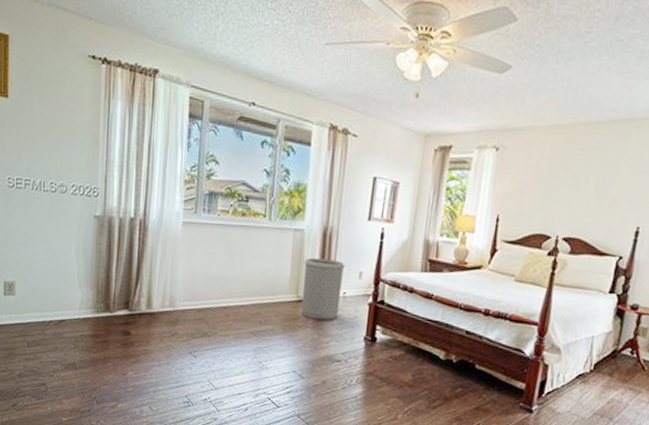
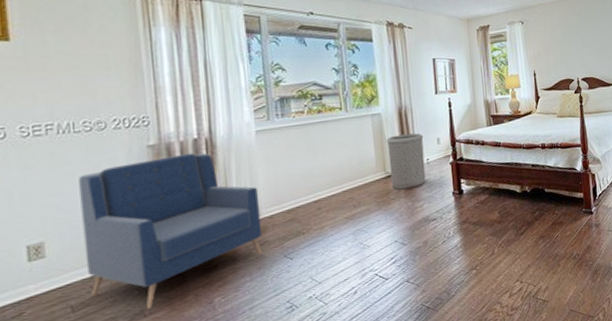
armchair: none [40,228,176,363] -> present [79,152,263,310]

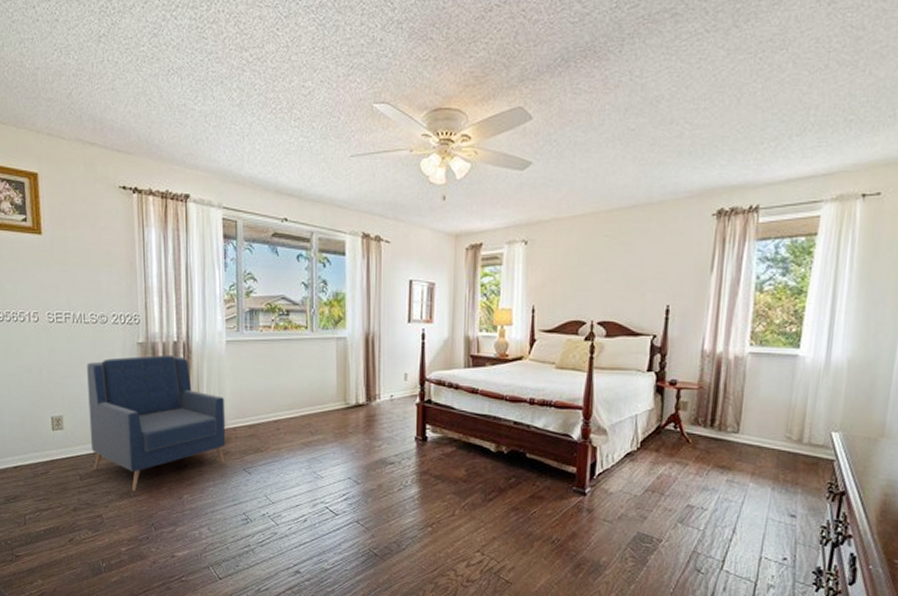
laundry basket: present [386,133,426,190] -> none [349,364,390,425]

